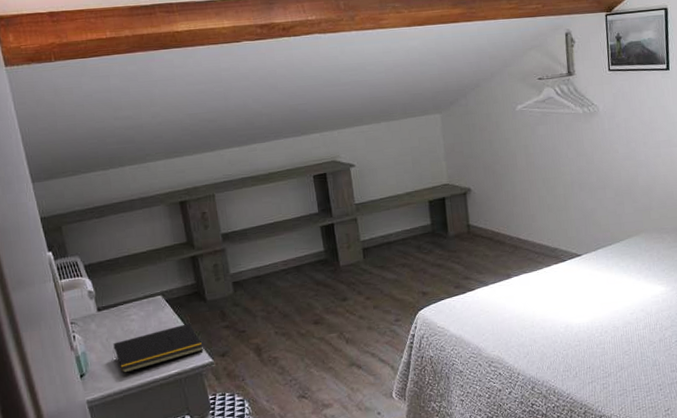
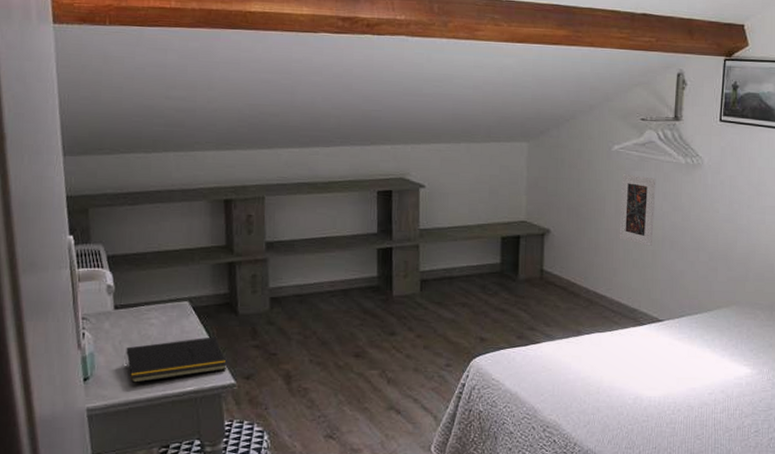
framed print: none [528,129,563,192] -> present [619,173,656,247]

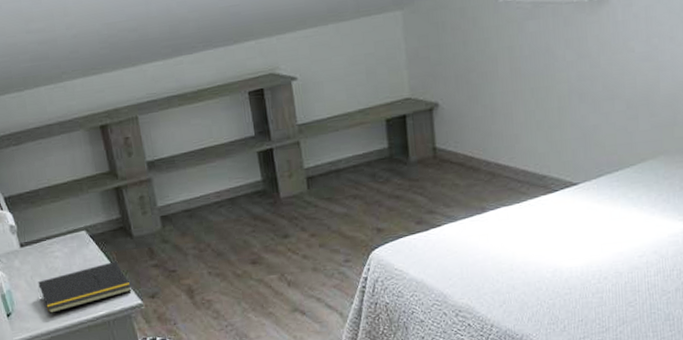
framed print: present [619,173,656,247] -> none [514,24,557,104]

